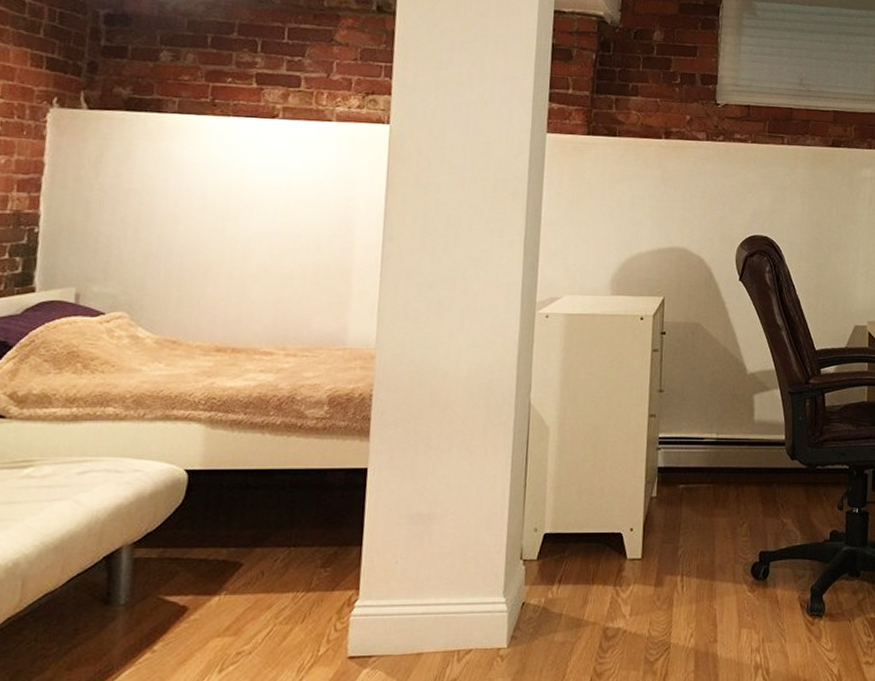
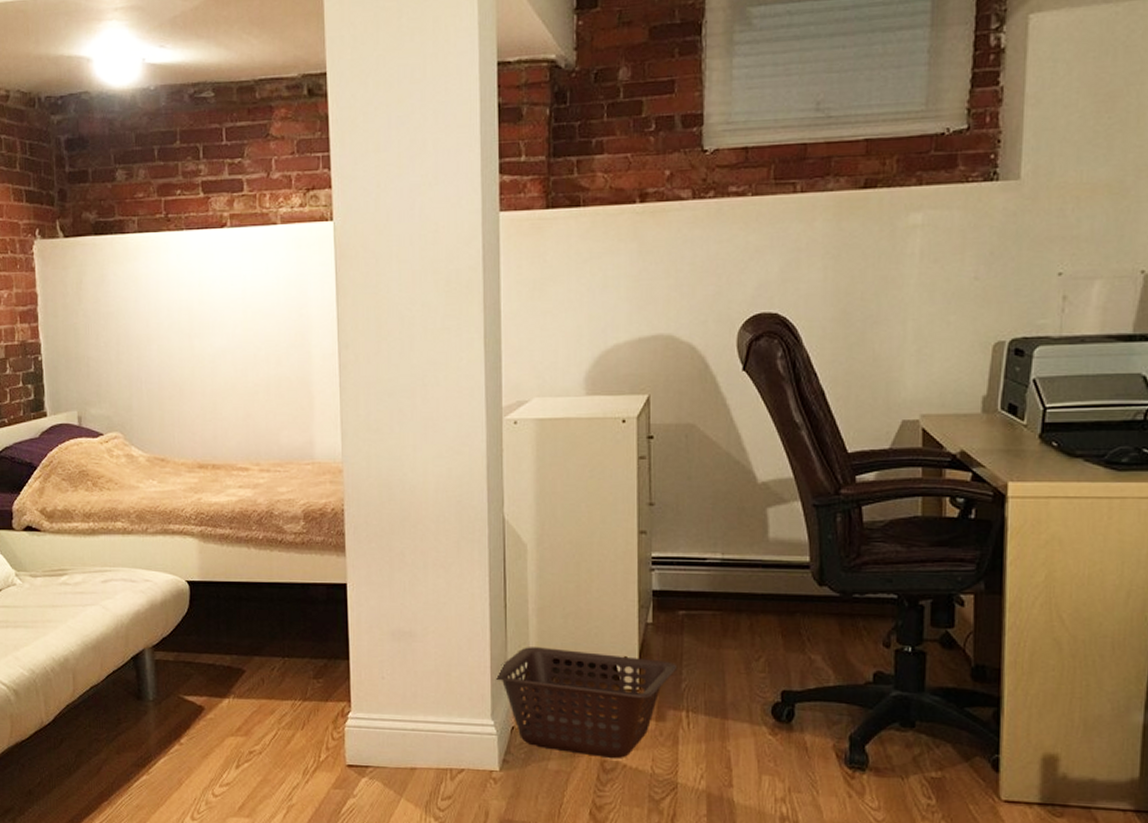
laundry basket: none [511,523,676,626] -> present [496,647,678,759]

